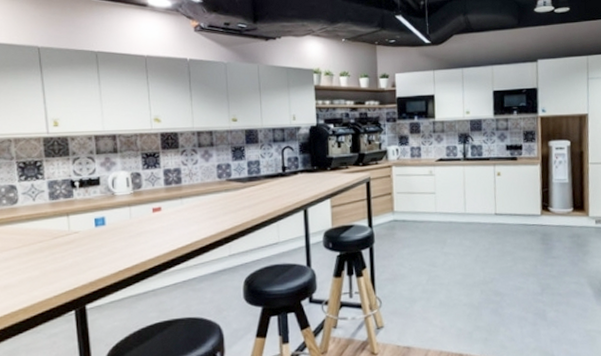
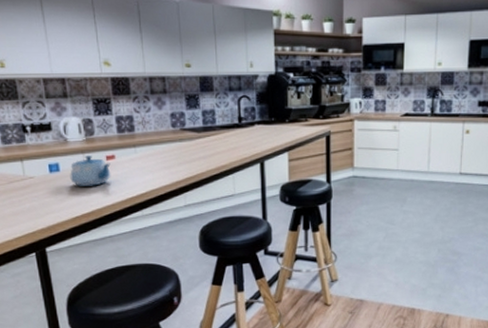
teapot: none [115,208,157,240] -> present [70,156,111,186]

